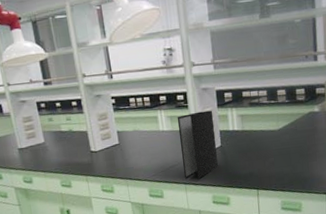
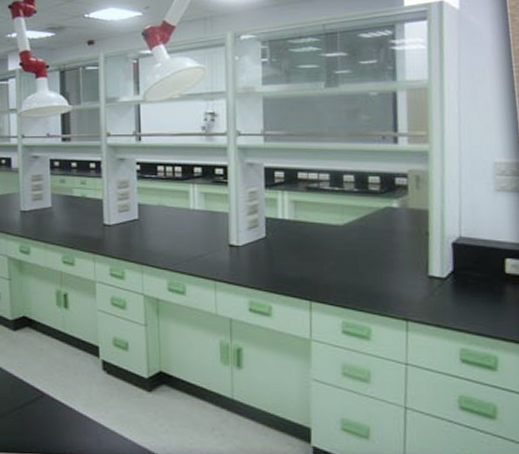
binder: present [177,110,218,179] -> none [212,191,260,277]

